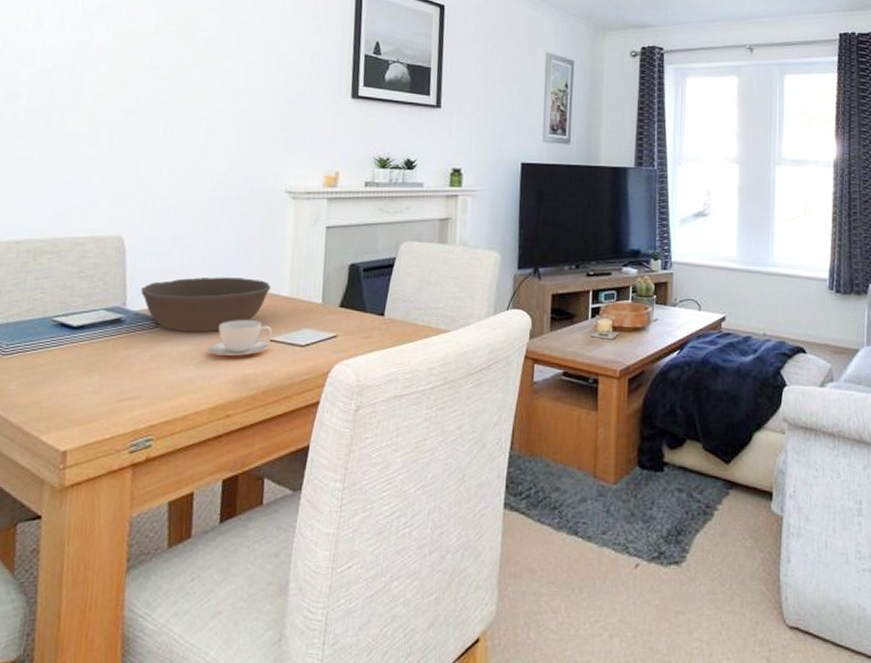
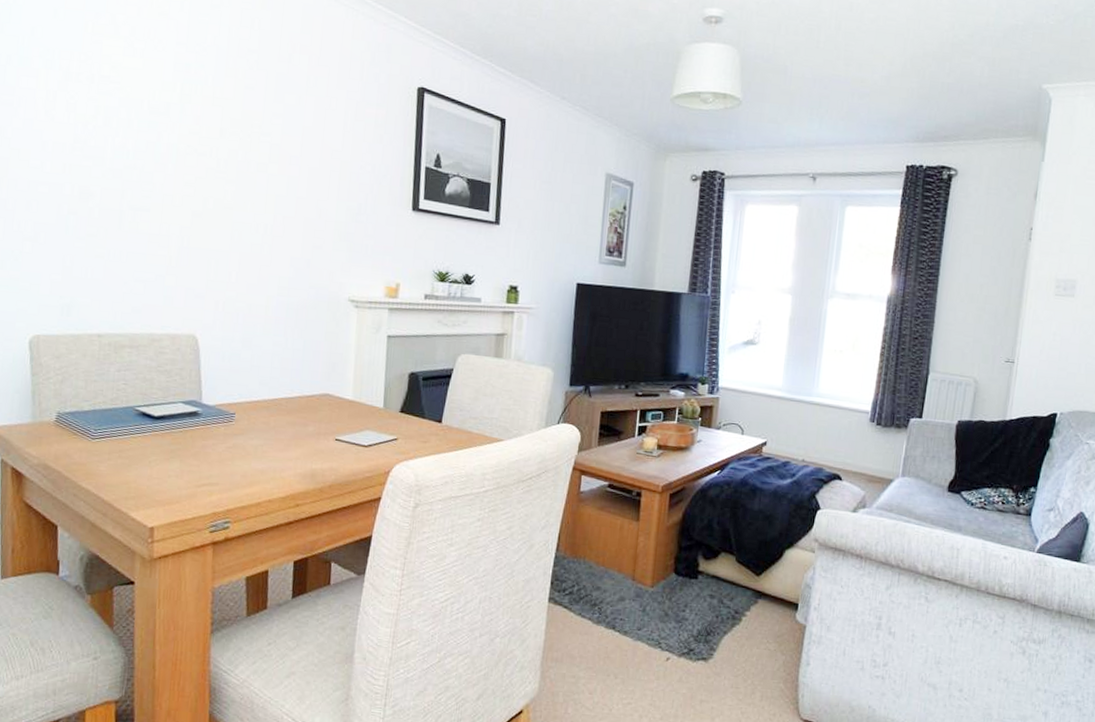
bowl: present [140,277,271,332] -> none [215,377,336,429]
teacup: present [207,320,273,356] -> none [277,419,338,452]

